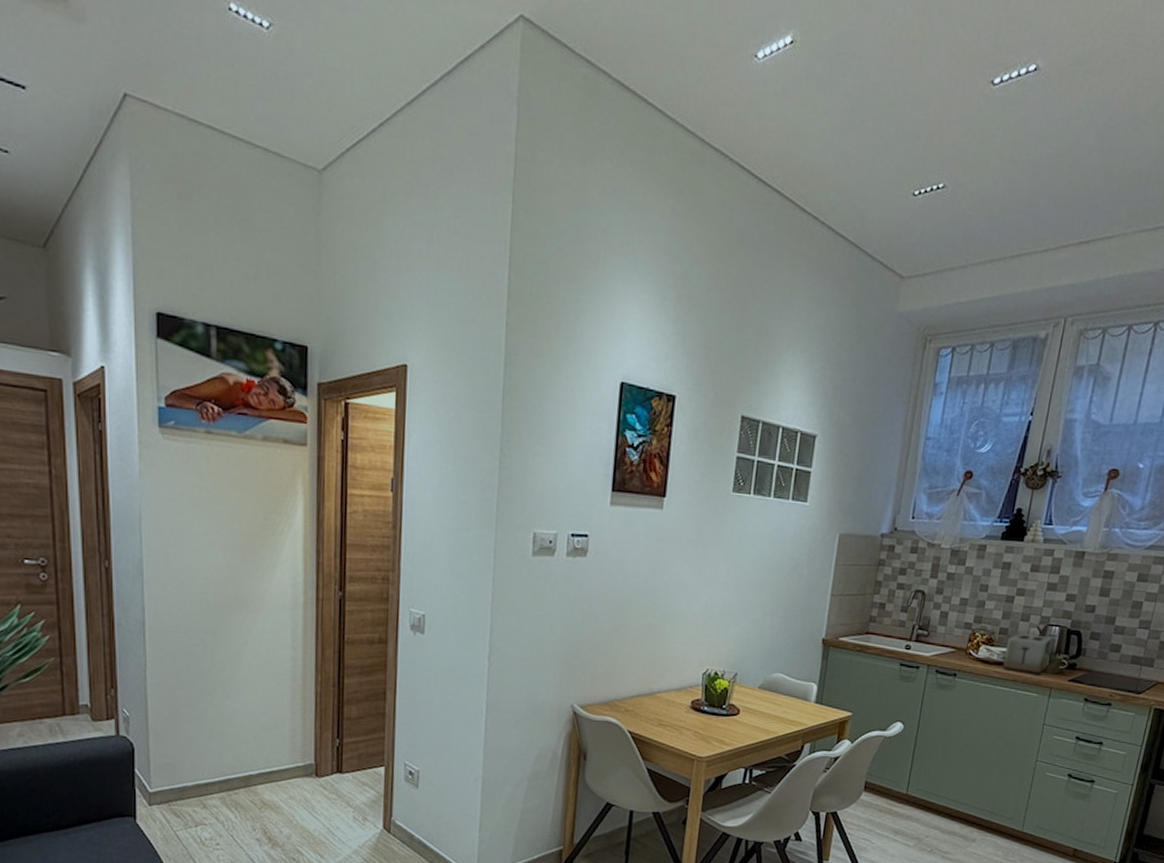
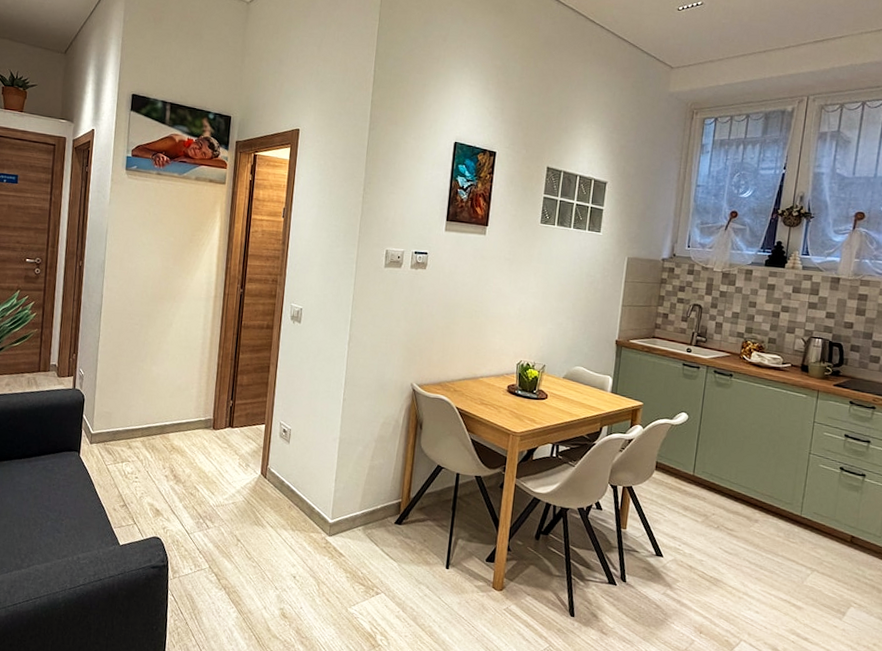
toaster: present [1002,633,1053,675] -> none [772,343,817,379]

